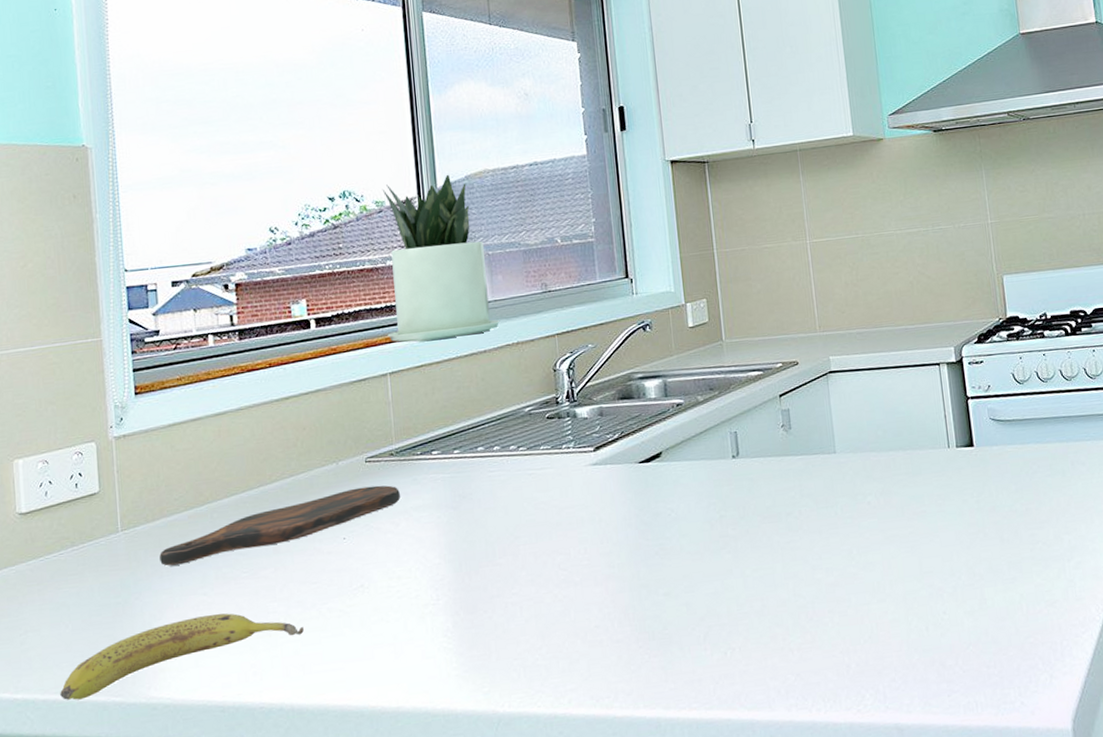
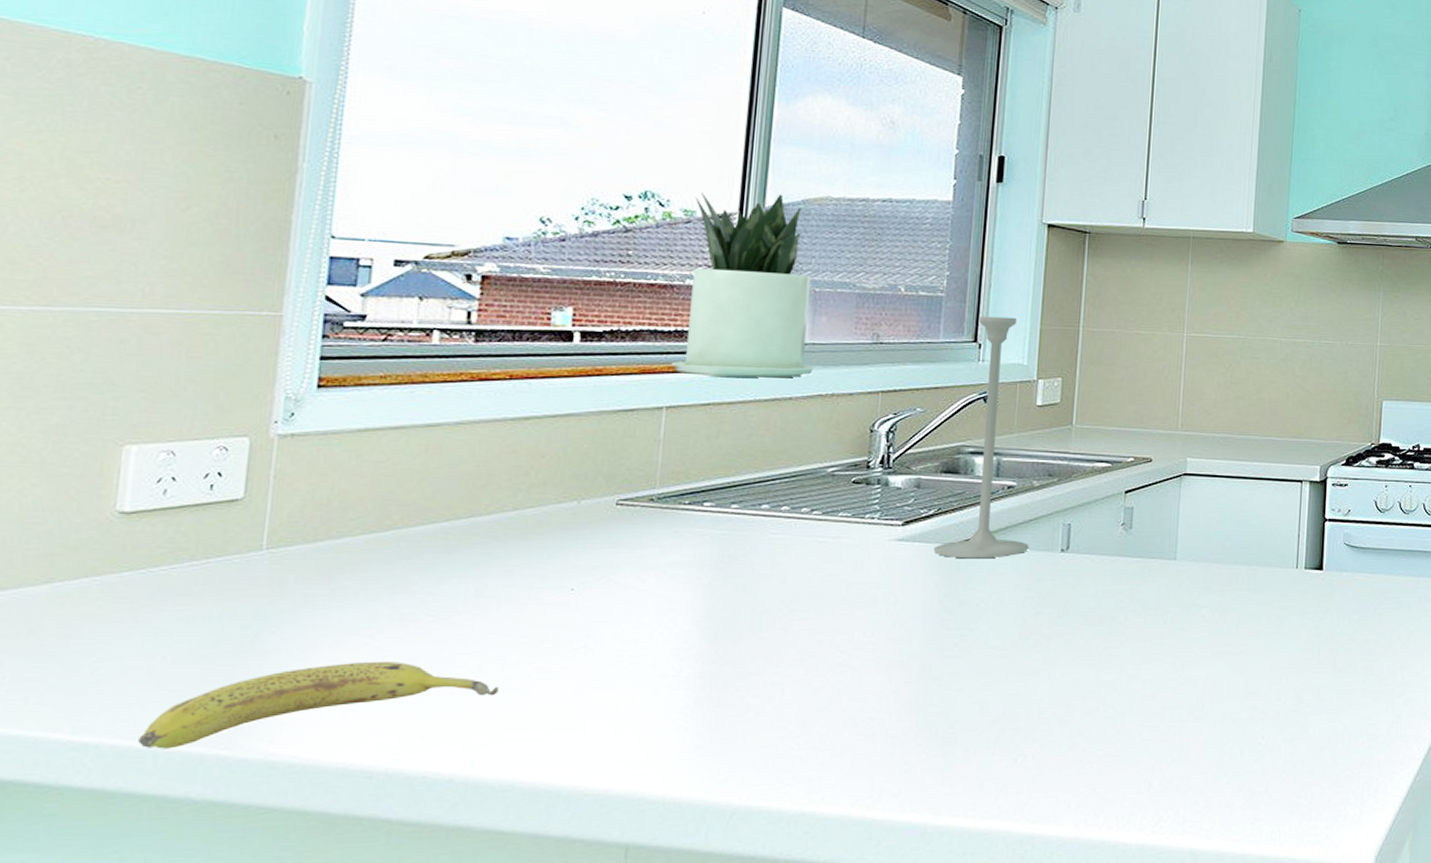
cutting board: present [160,485,400,567] -> none [315,533,654,598]
candlestick: none [624,250,705,475] -> present [934,316,1030,559]

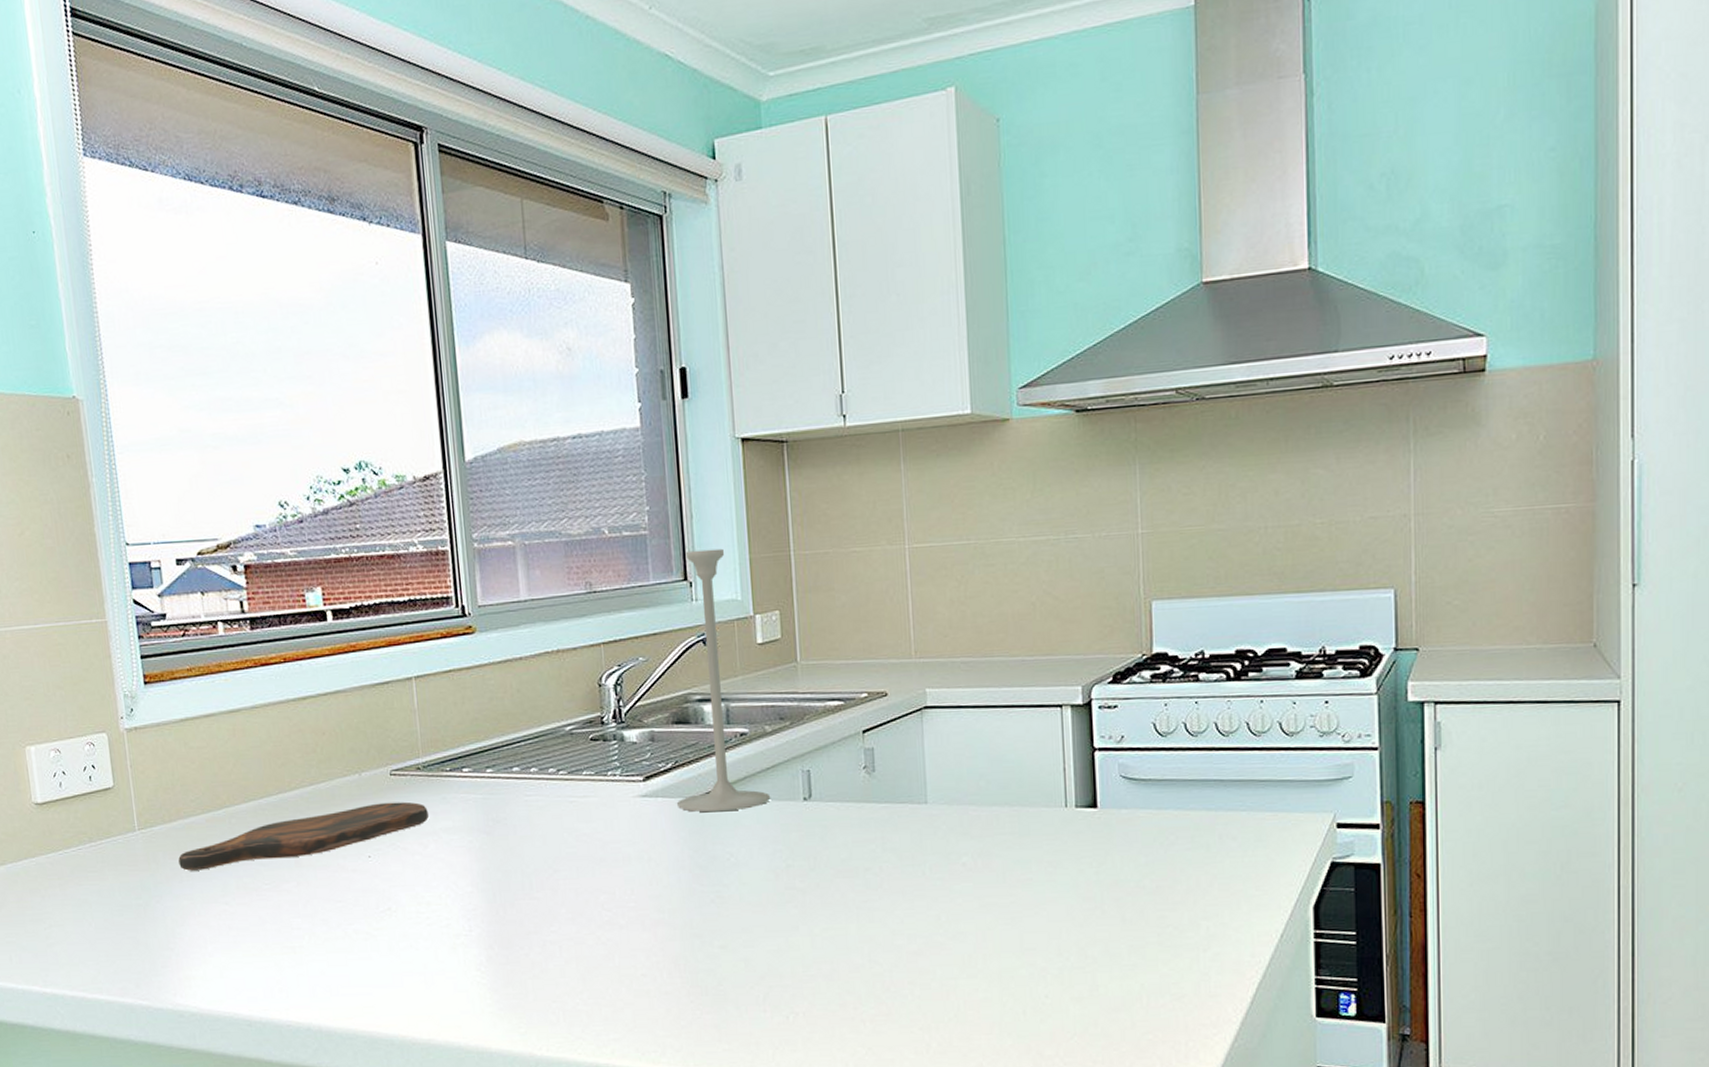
fruit: present [138,662,499,749] -> none [87,925,330,1000]
cutting board: none [315,533,654,598] -> present [178,801,428,871]
planter: present [671,193,816,378] -> none [402,445,538,643]

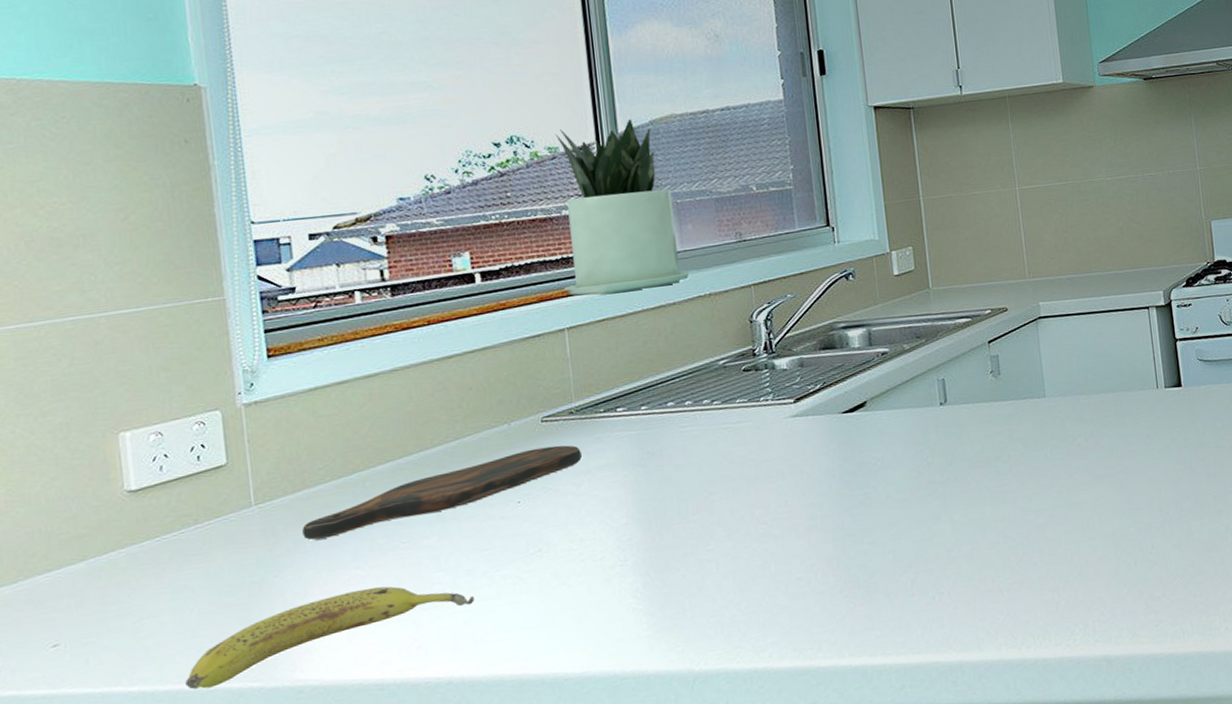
fruit: none [87,925,330,1000] -> present [185,586,474,689]
planter: none [402,445,538,643] -> present [555,119,691,296]
candlestick: present [677,548,771,813] -> none [826,197,911,426]

